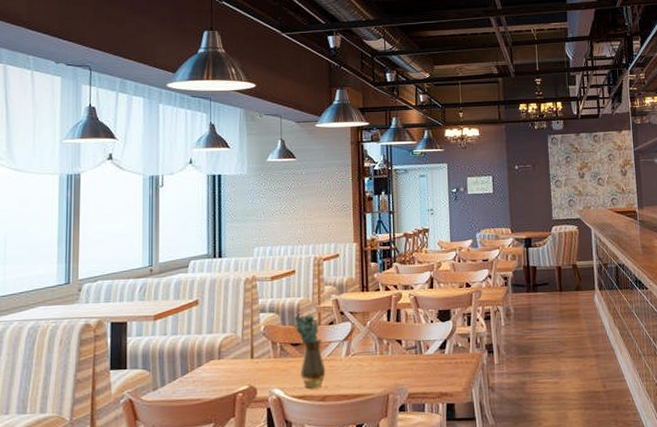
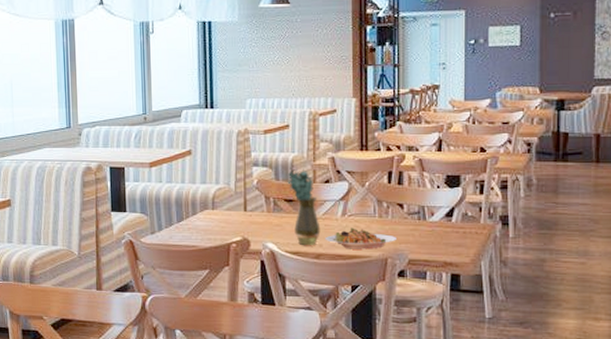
salad: none [330,366,397,389] -> present [325,227,396,251]

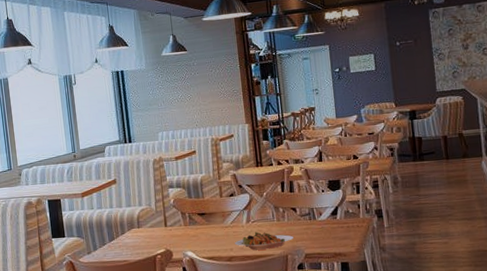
vase: present [287,167,321,245] -> none [199,186,231,251]

